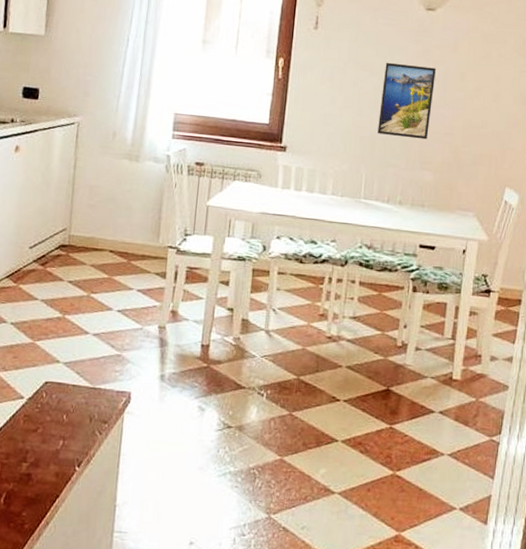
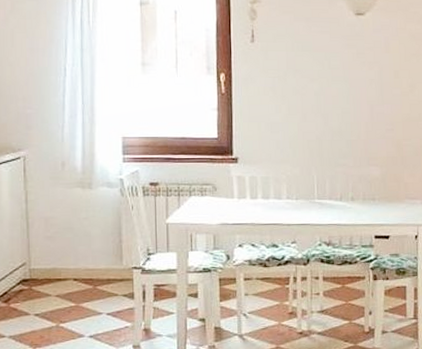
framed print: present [377,62,437,140] -> none [323,67,372,137]

